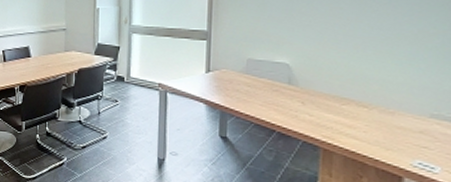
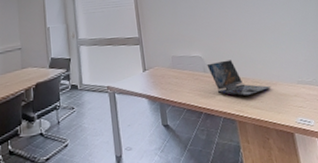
laptop: none [294,73,386,122] -> present [207,60,272,97]

